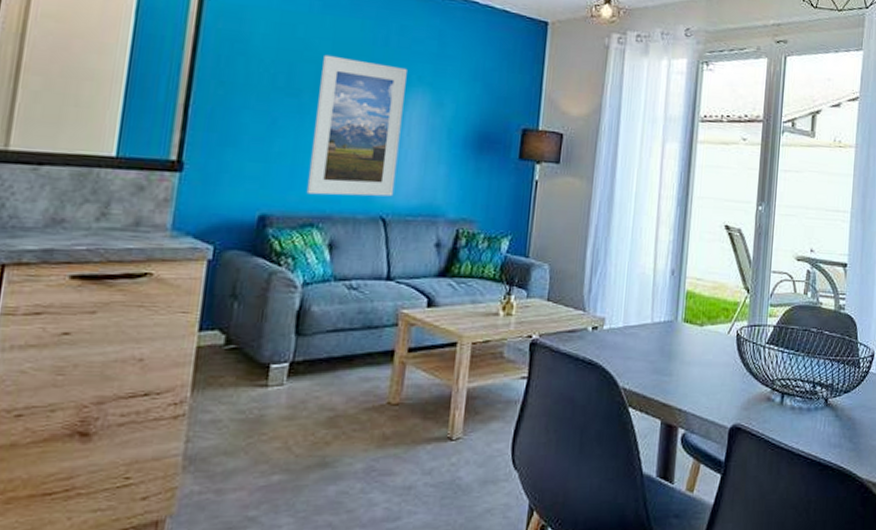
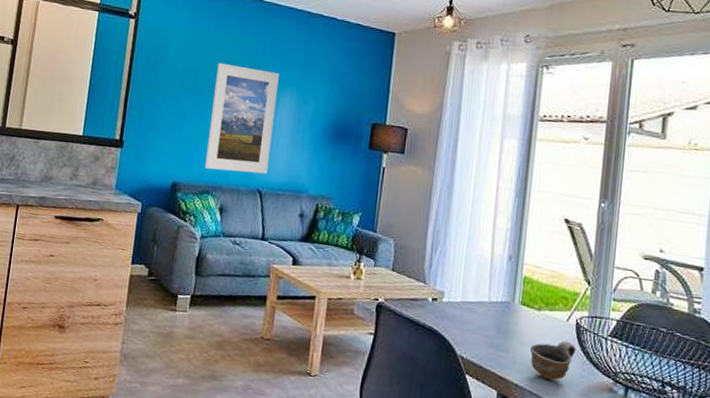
cup: none [692,355,737,400] -> present [529,340,577,381]

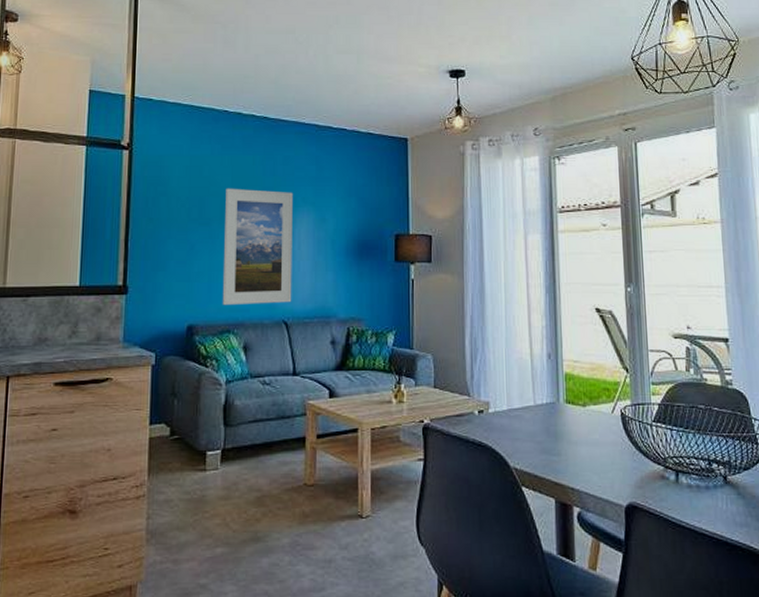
cup: present [529,340,577,381] -> none [580,434,625,478]

